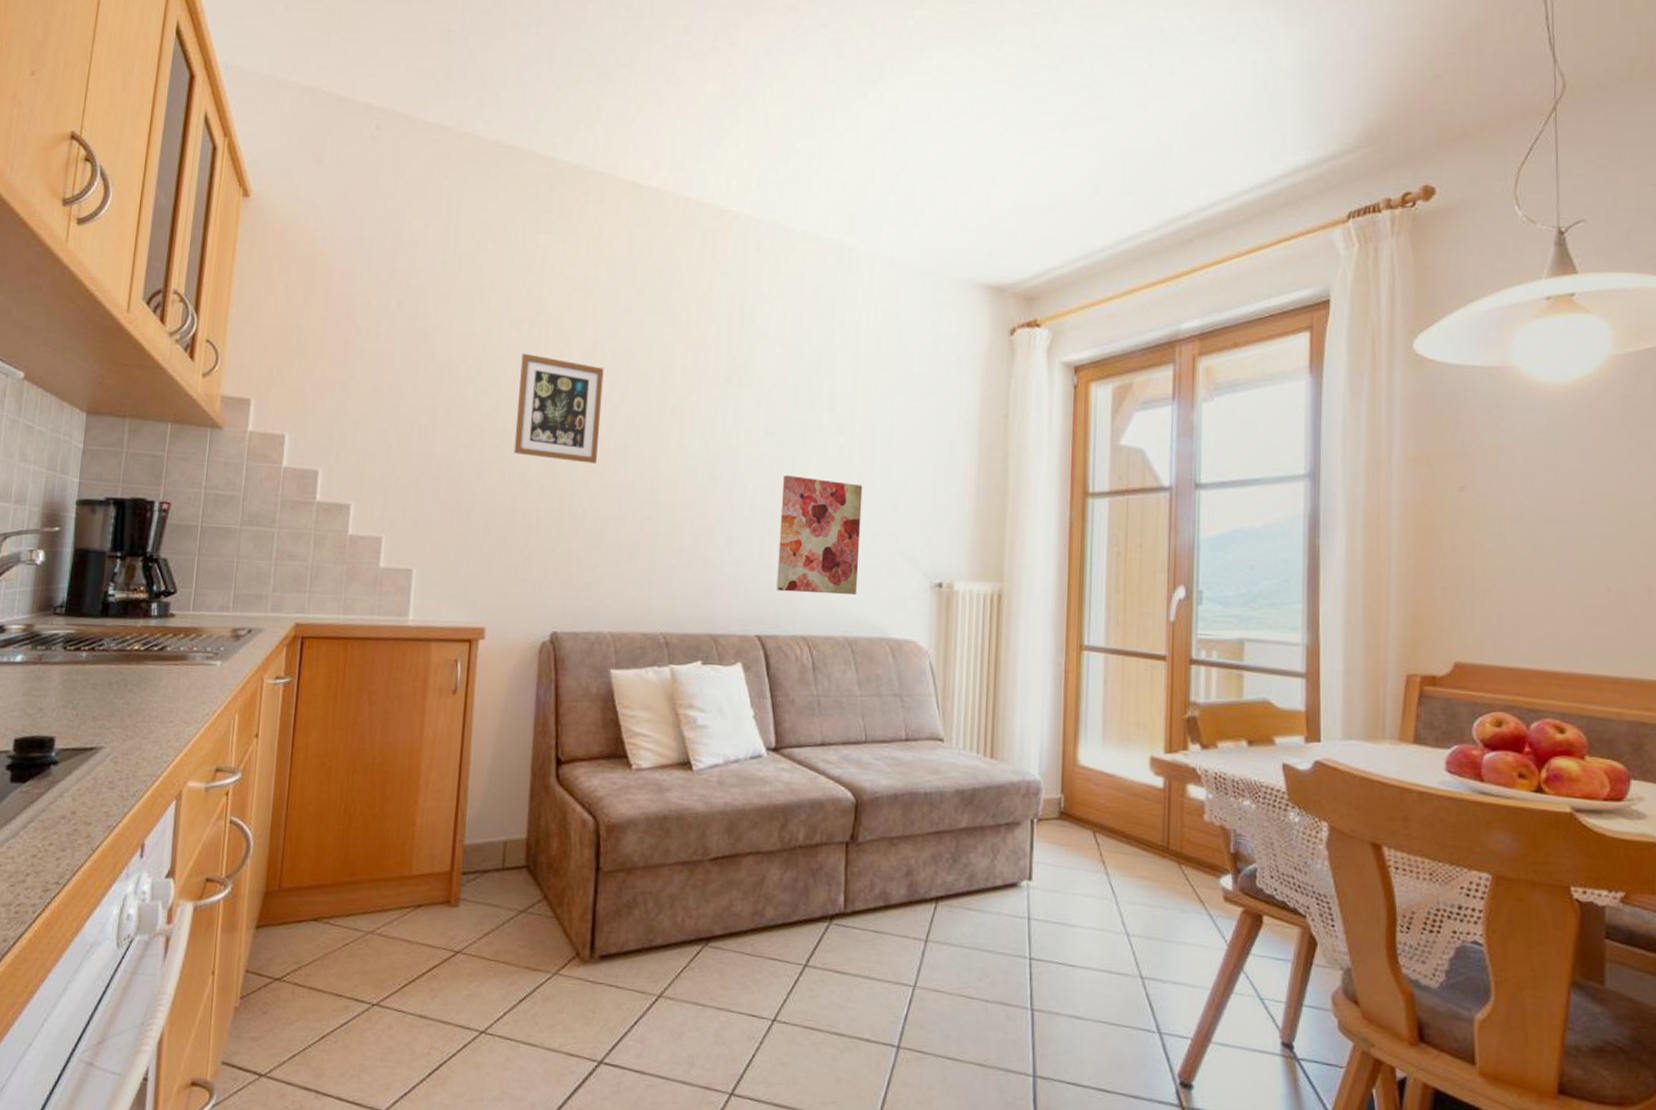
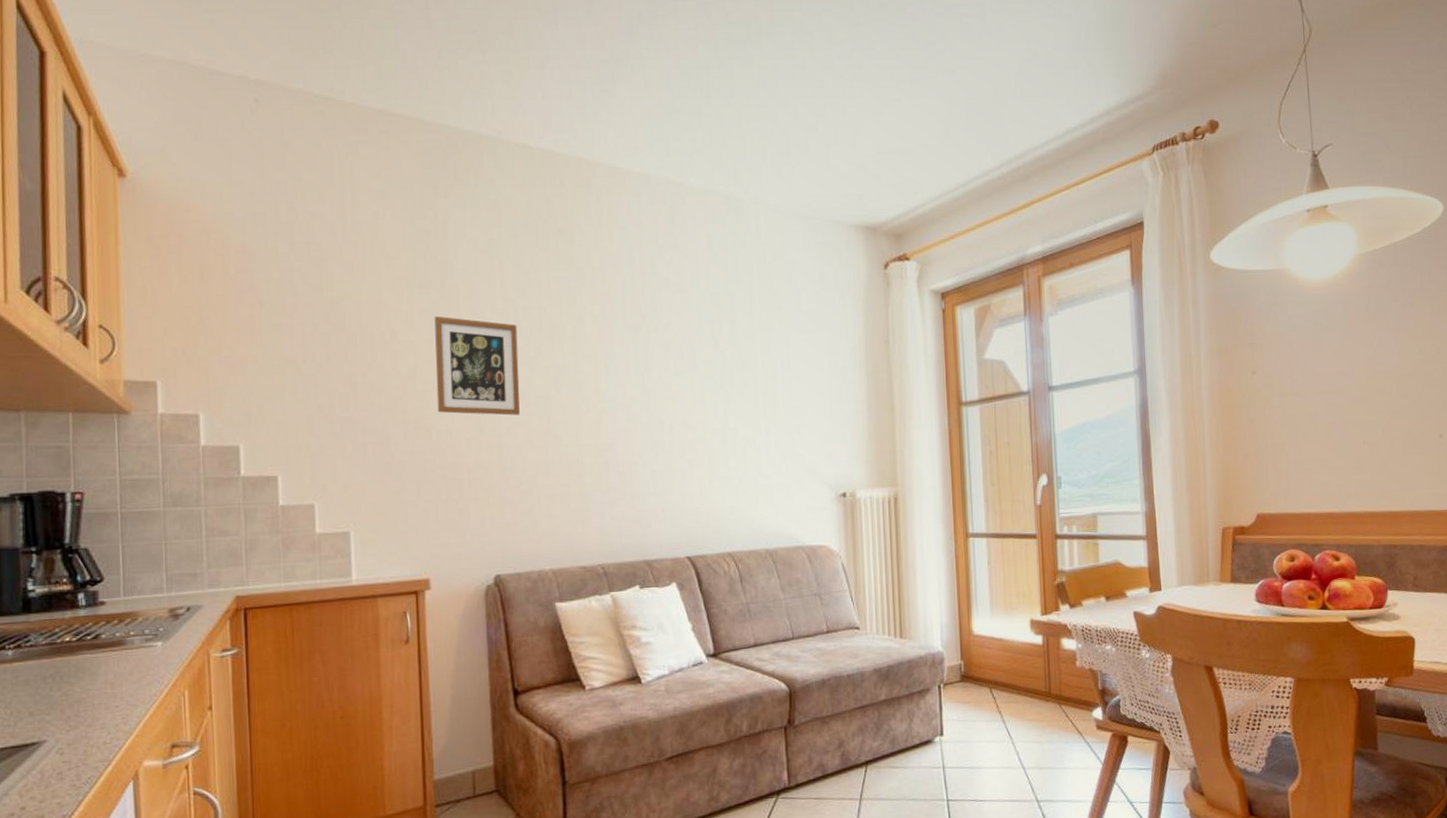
wall art: present [776,474,863,596] -> none [696,409,773,515]

